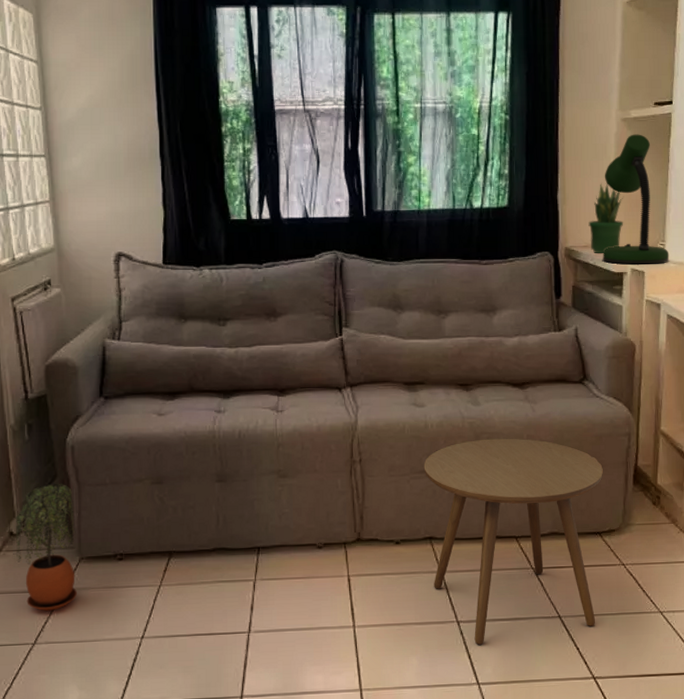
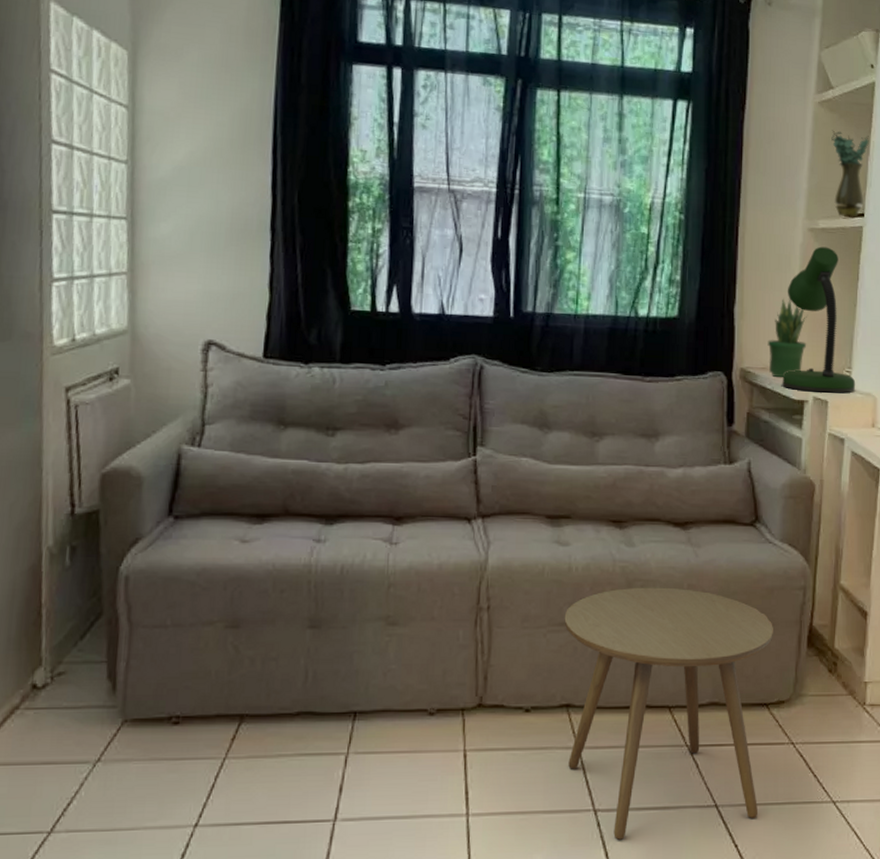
potted plant: present [16,483,77,611] -> none [38,623,121,789]
vase: none [640,26,675,106] -> present [831,130,869,218]

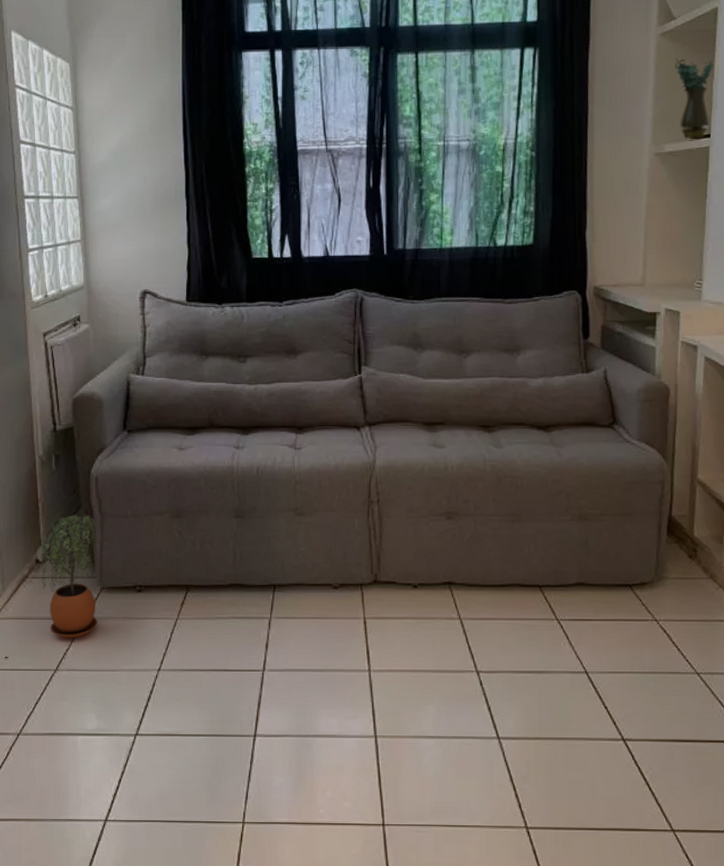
potted plant: none [38,623,121,789] -> present [41,513,98,638]
side table: present [564,587,773,840] -> none [443,482,634,697]
planter: present [767,298,808,377] -> none [619,220,658,292]
desk lamp: present [782,246,856,393] -> none [634,169,707,304]

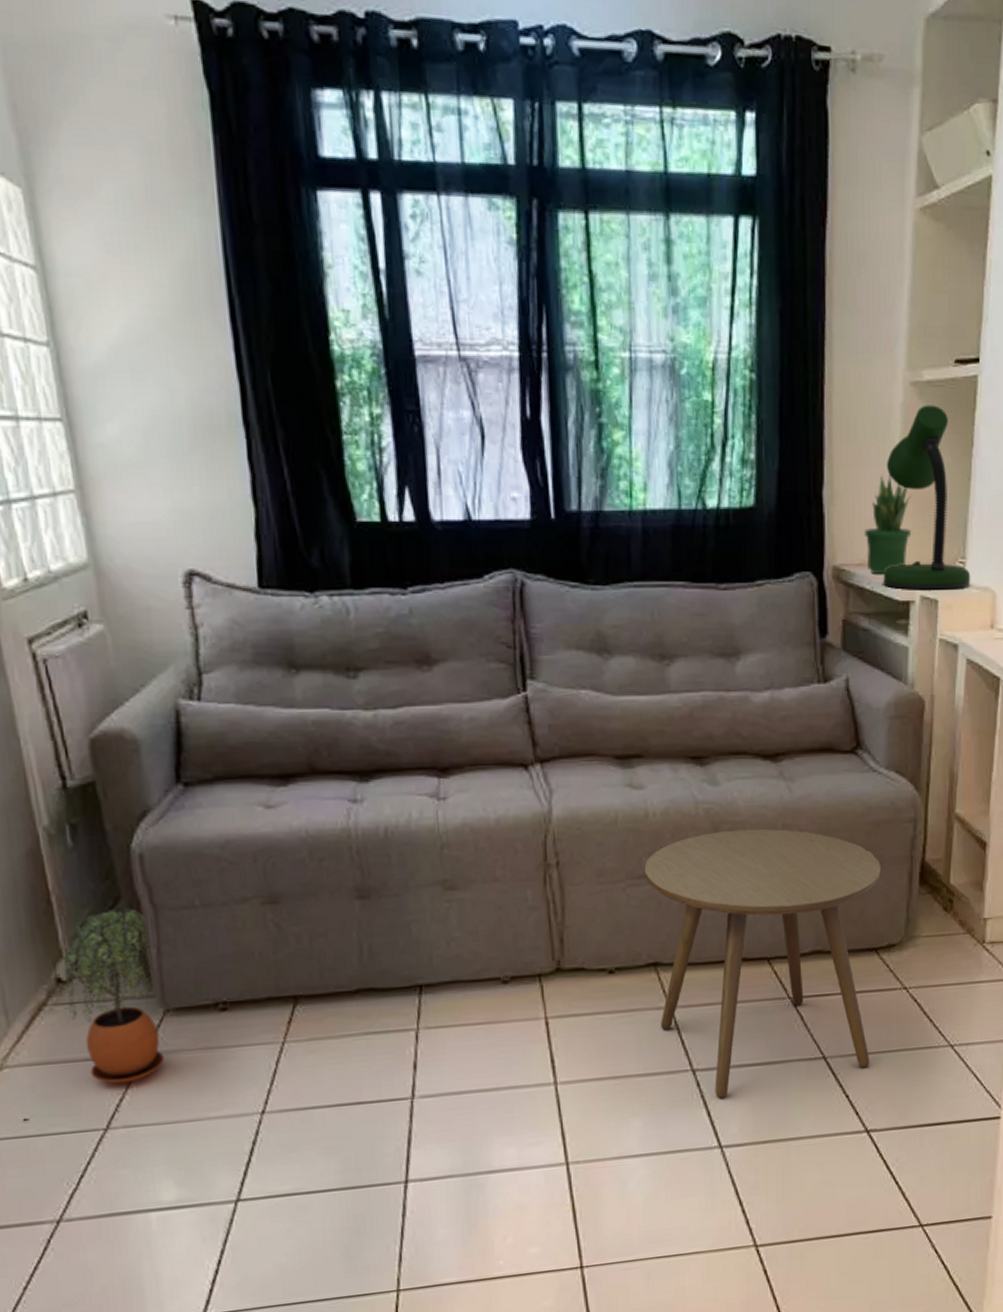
side table: none [443,482,634,697] -> present [644,828,881,1098]
planter: none [619,220,658,292] -> present [864,475,913,574]
desk lamp: none [634,169,707,304] -> present [883,405,971,590]
vase: present [675,58,713,140] -> none [937,246,985,365]

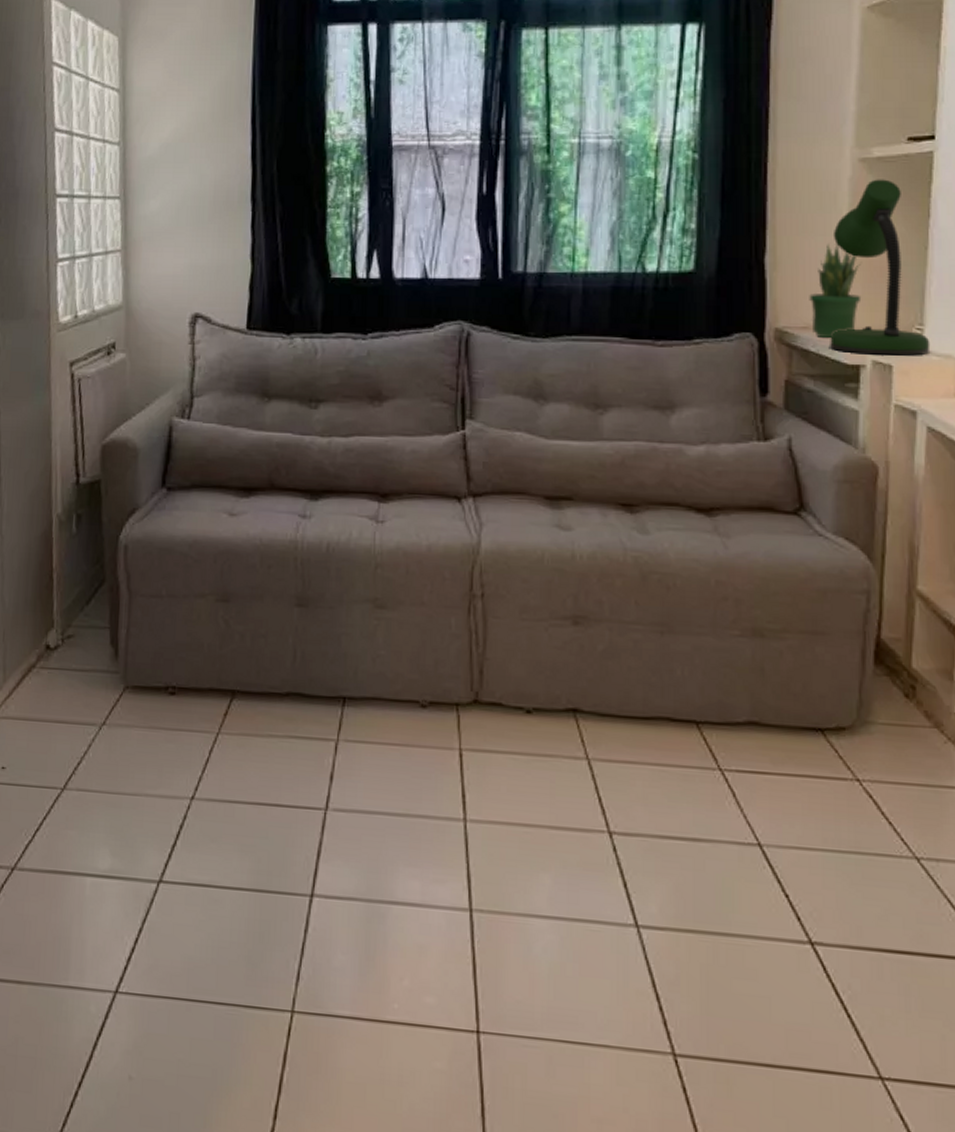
potted plant: present [64,907,164,1085] -> none [51,589,122,750]
side table: present [644,828,881,1098] -> none [568,581,828,870]

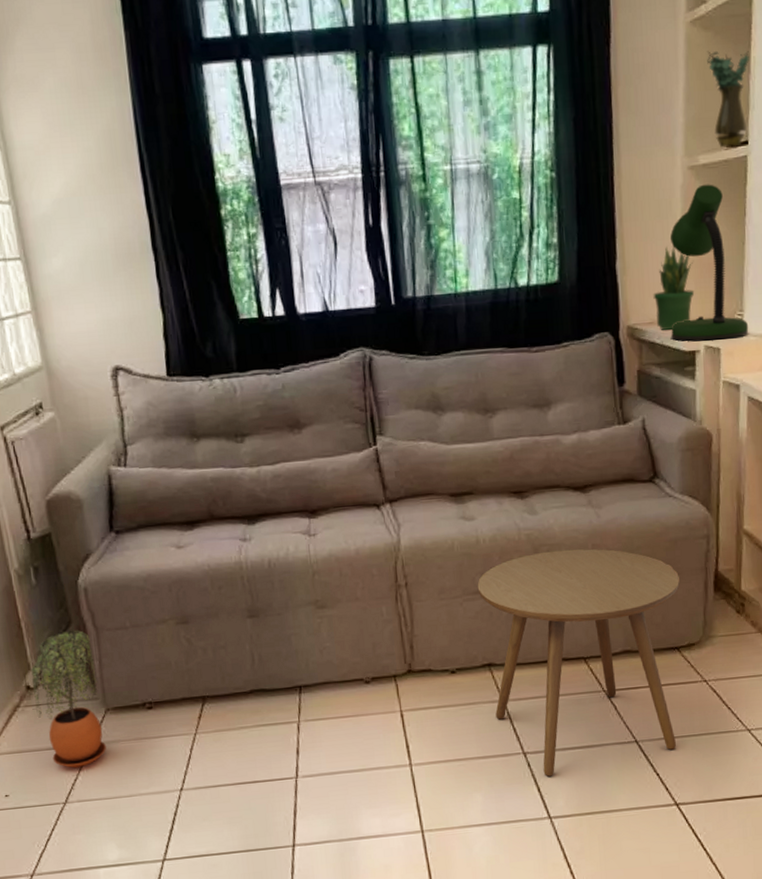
potted plant: none [51,589,122,750] -> present [31,629,106,768]
side table: none [568,581,828,870] -> present [477,549,680,777]
vase: none [886,38,939,142] -> present [707,51,749,149]

